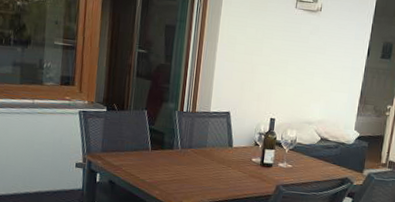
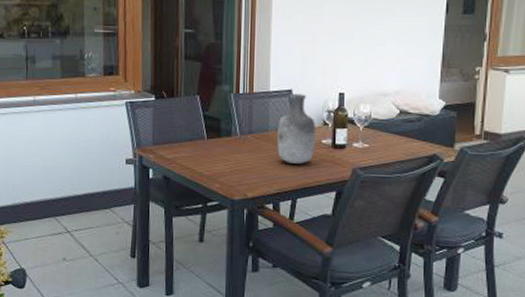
vase: none [212,115,248,178] -> present [277,94,316,164]

